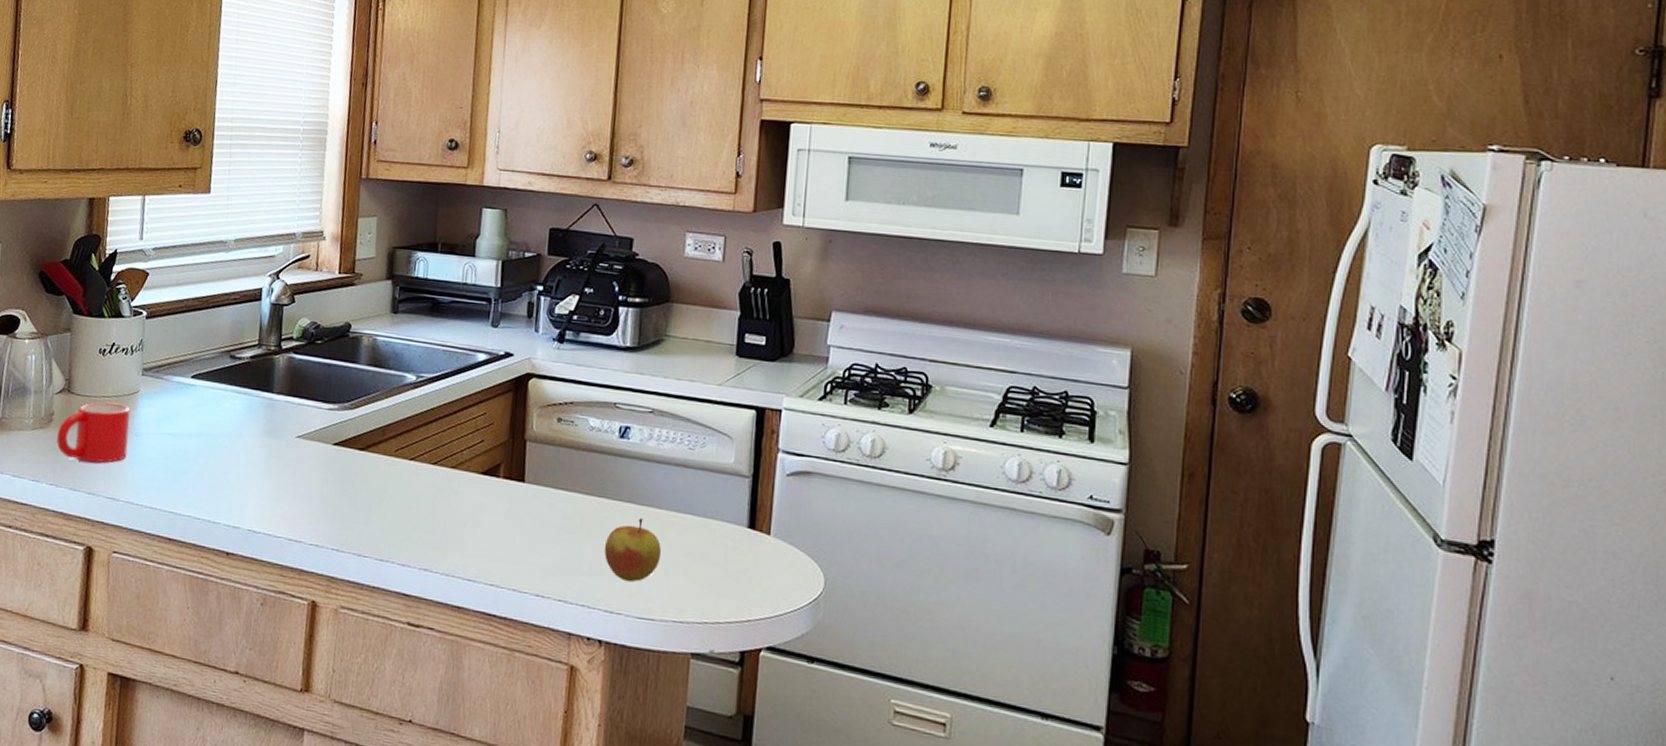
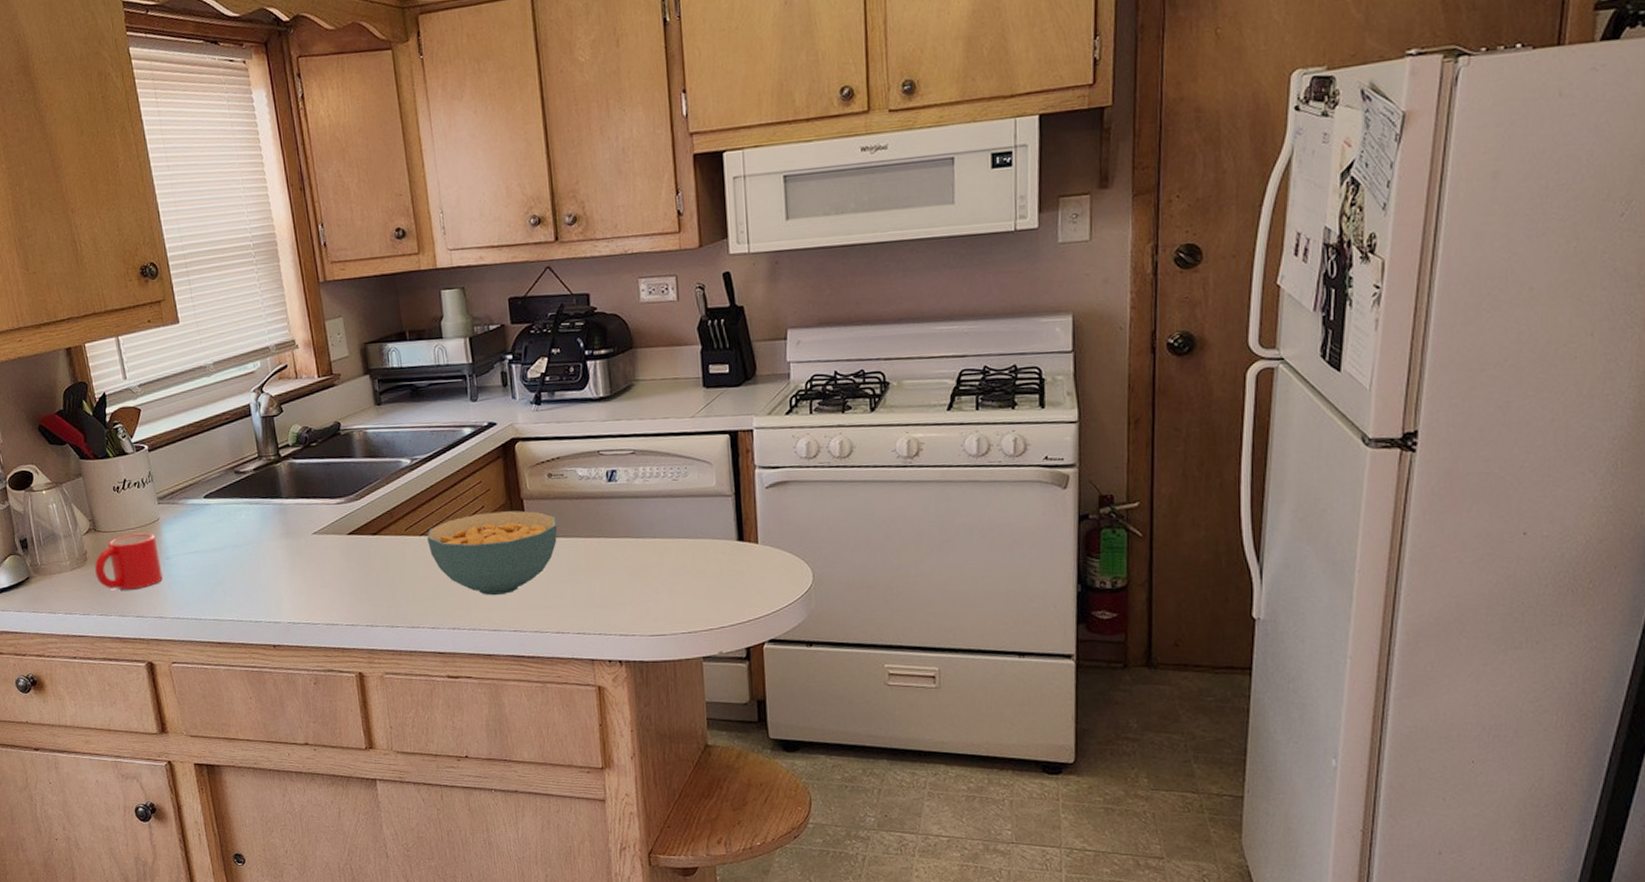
cereal bowl: none [416,447,559,542] -> present [427,510,558,596]
apple: present [604,518,661,582] -> none [610,549,662,607]

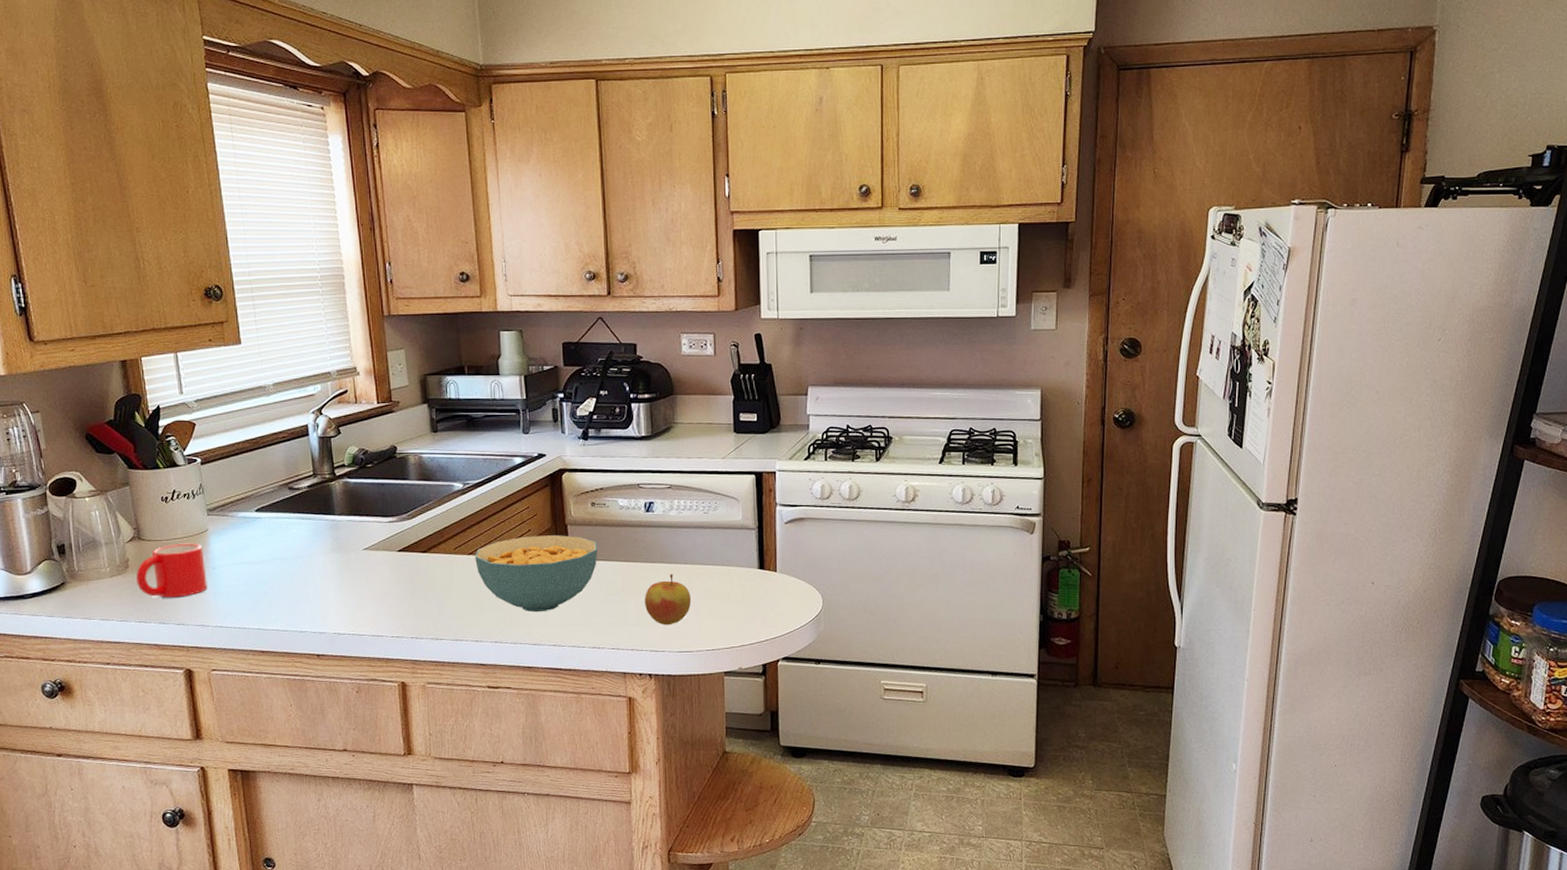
apple: none [610,549,662,607] -> present [644,574,691,626]

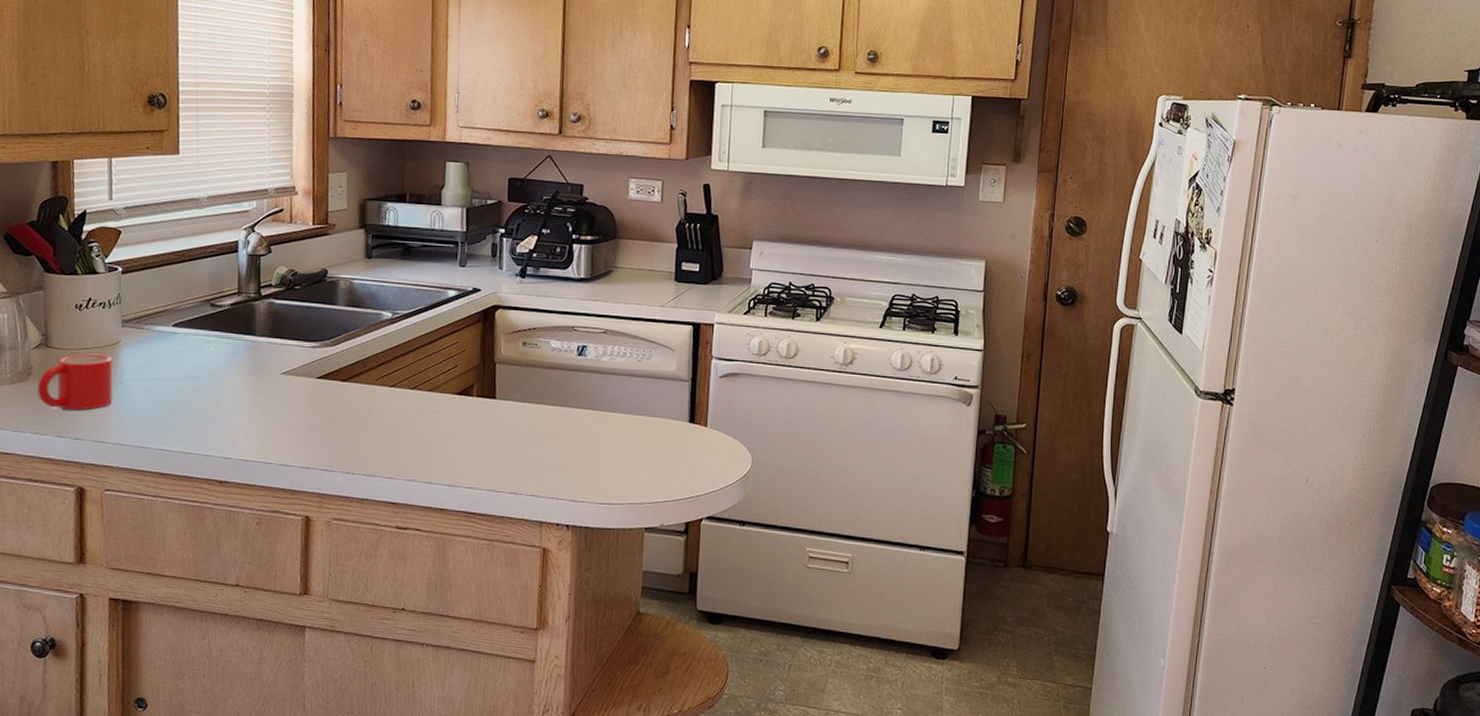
cereal bowl: present [475,535,598,613] -> none [397,371,526,452]
apple: present [644,574,691,626] -> none [568,421,617,475]

